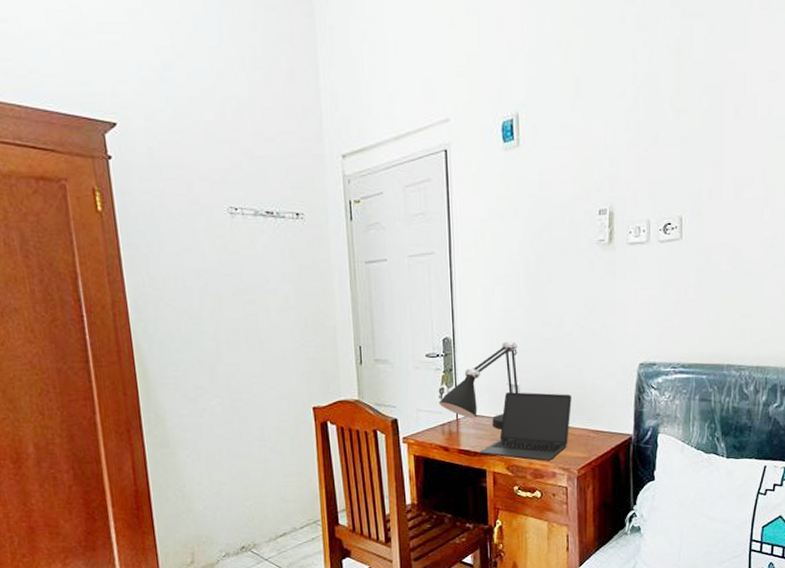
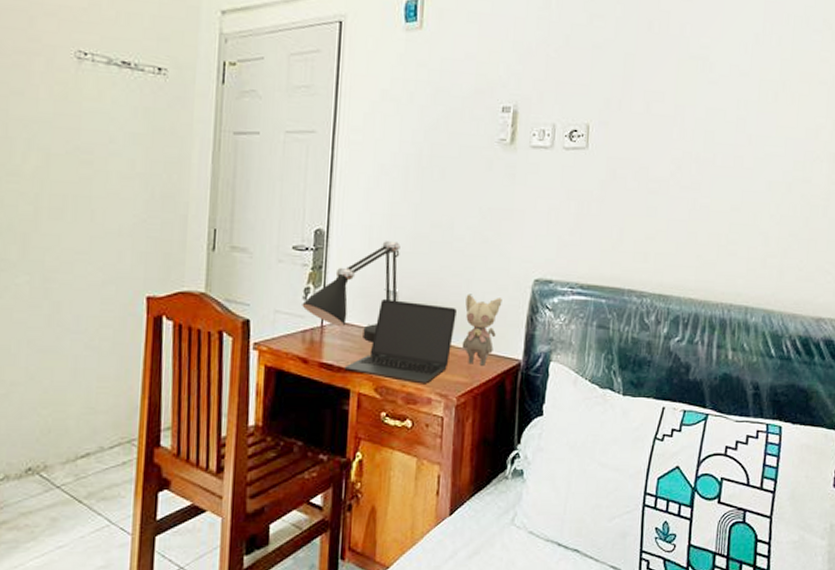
stuffed animal: none [578,381,611,442] -> present [461,294,502,366]

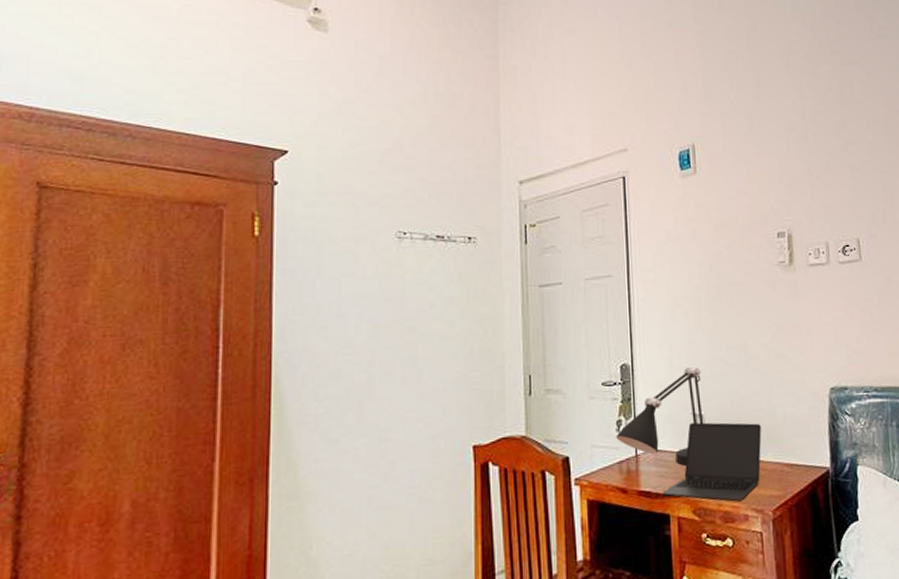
stuffed animal: present [461,294,502,366] -> none [768,408,803,477]

